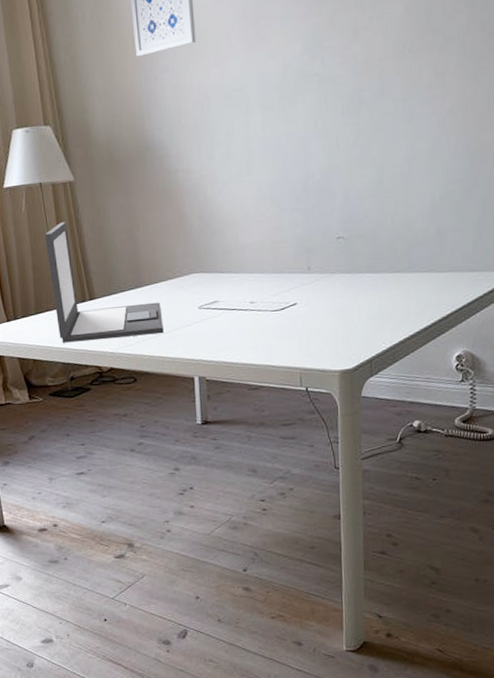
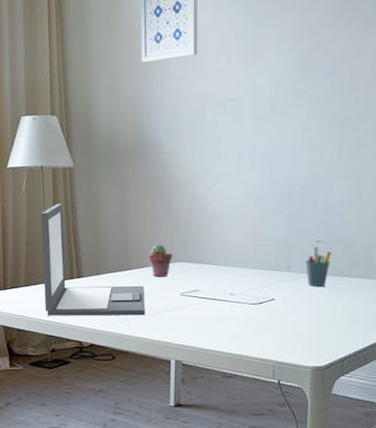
potted succulent: none [162,255,188,292] -> present [148,244,173,277]
pen holder: none [327,243,354,286] -> present [306,246,332,286]

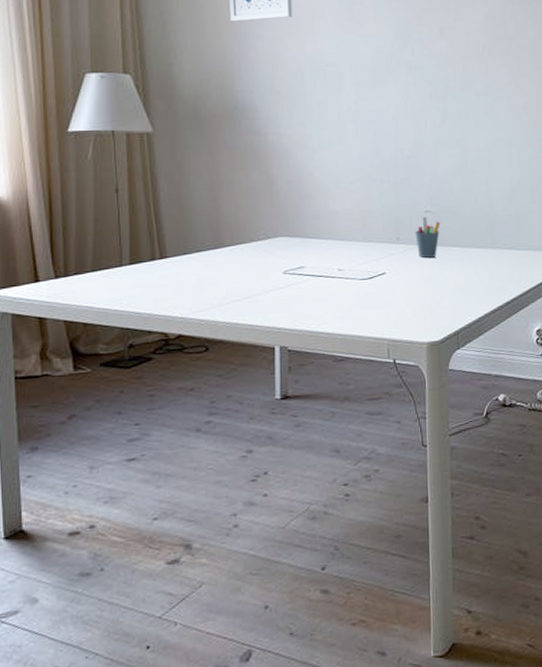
laptop: present [41,203,145,316] -> none [112,173,243,305]
potted succulent: present [148,244,173,277] -> none [245,217,273,255]

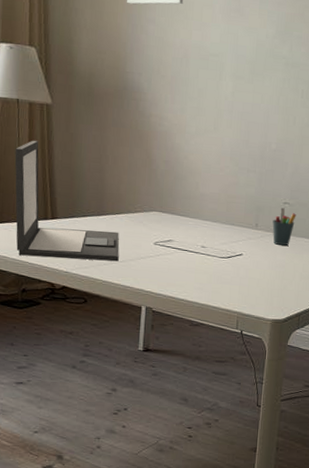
laptop: none [112,173,243,305] -> present [15,140,120,262]

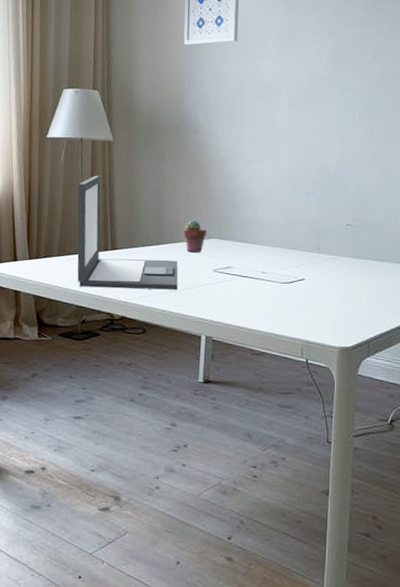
potted succulent: none [124,191,149,225] -> present [183,220,207,253]
pen holder: present [272,207,297,246] -> none [335,229,360,268]

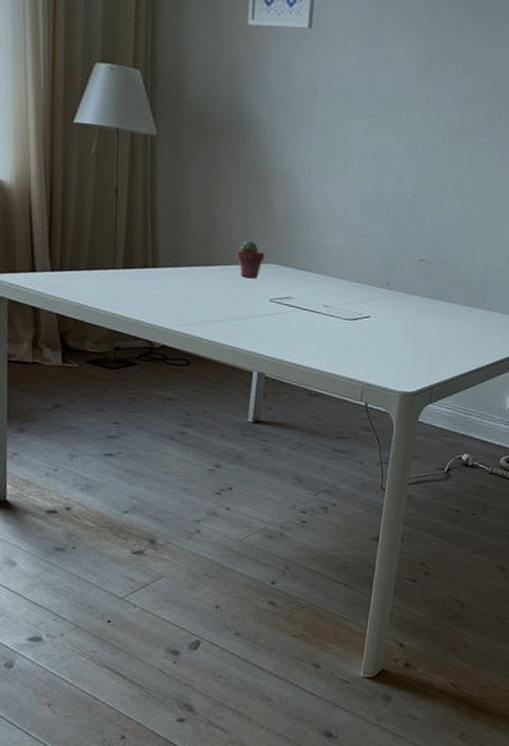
laptop: present [77,175,178,290] -> none [110,176,230,319]

